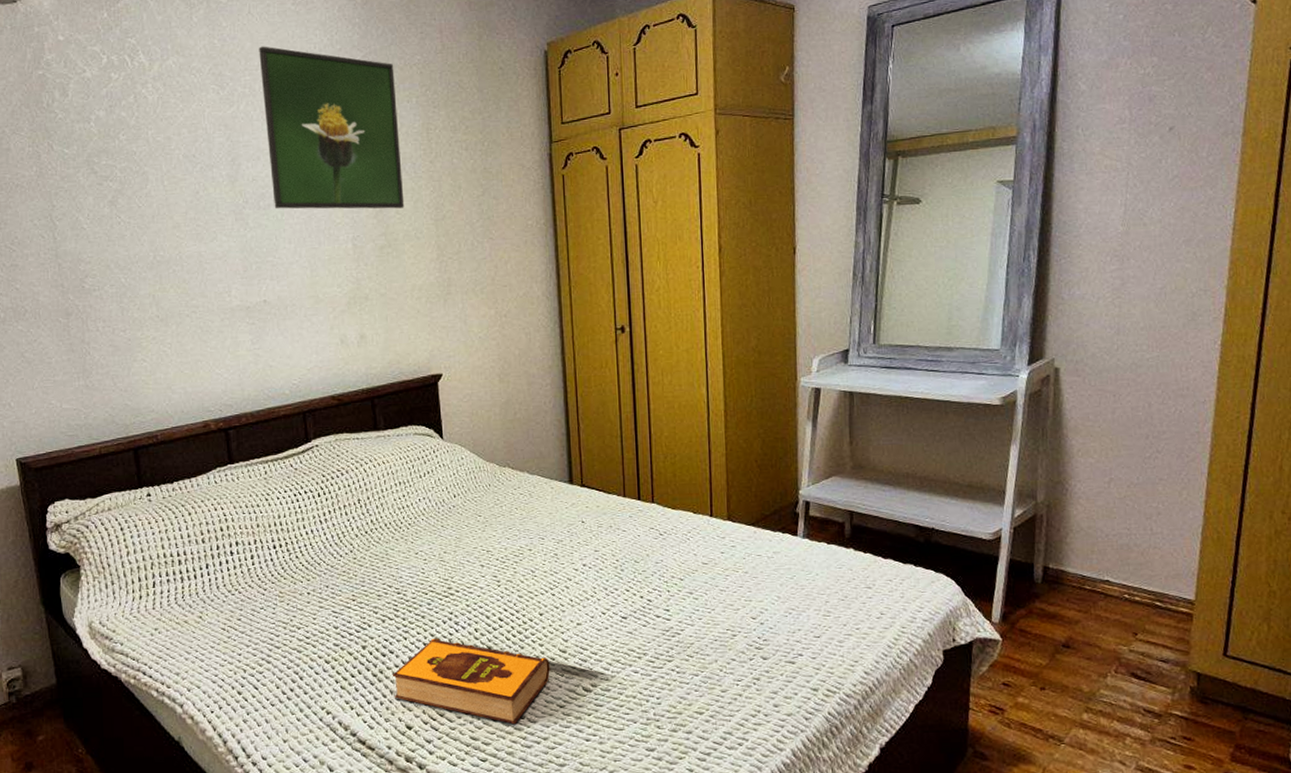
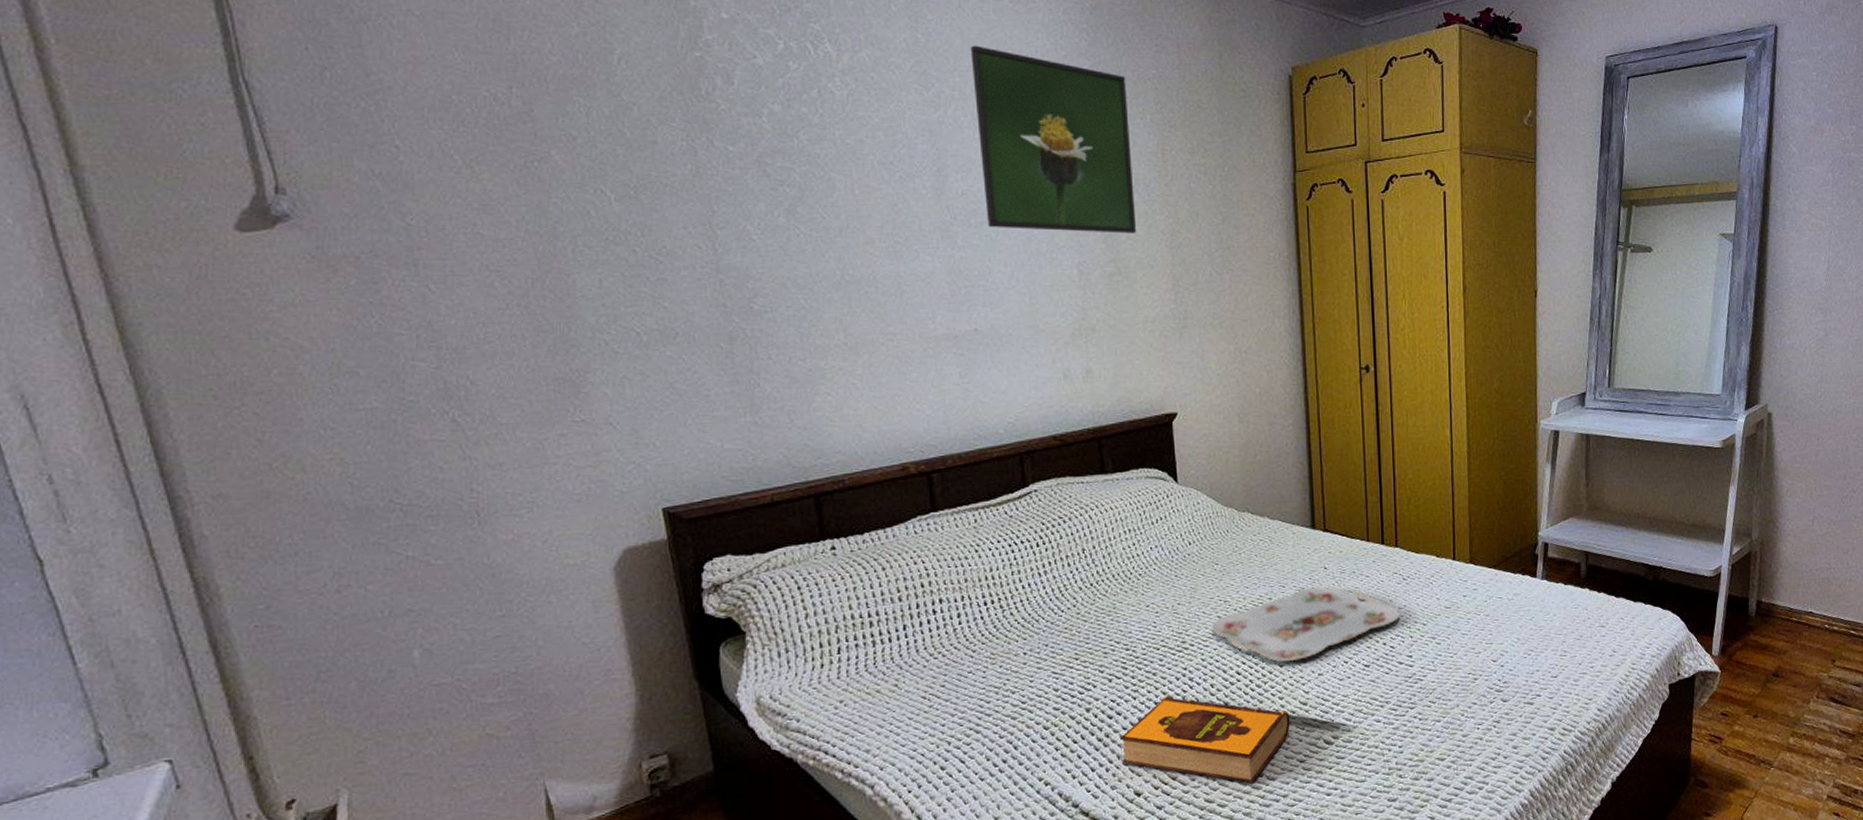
serving tray: none [475,539,658,611] -> present [1211,586,1401,662]

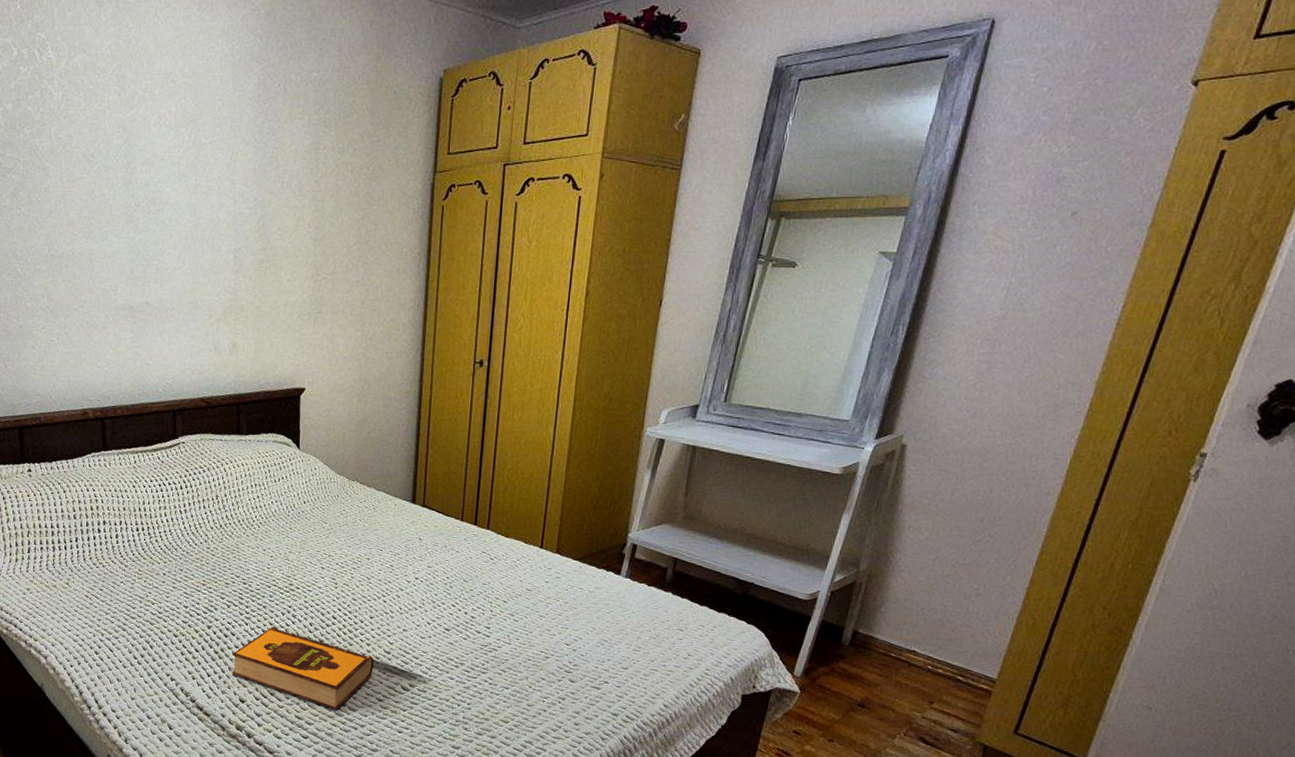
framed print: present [970,45,1137,233] -> none [161,50,291,225]
serving tray: present [1211,586,1401,662] -> none [315,554,484,616]

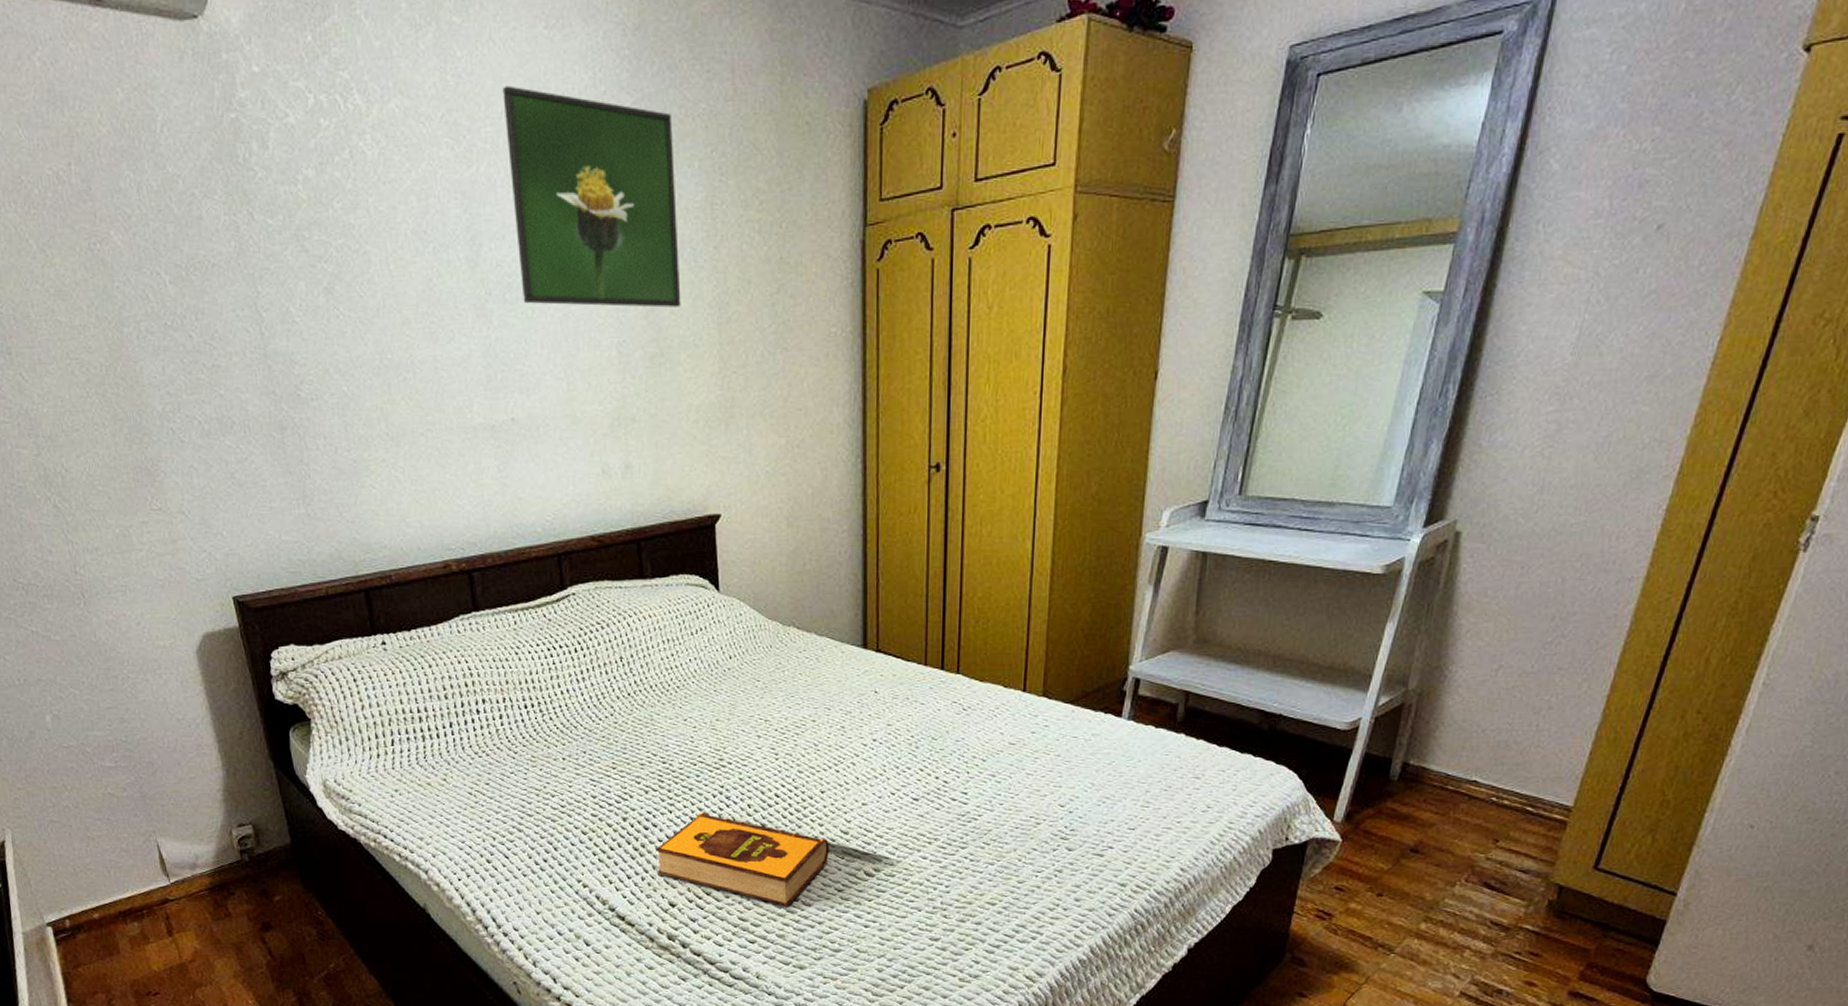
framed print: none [161,50,291,225] -> present [502,85,681,308]

